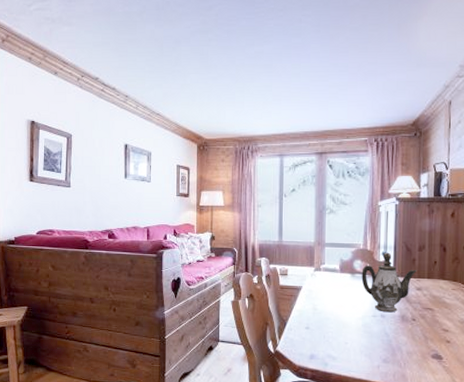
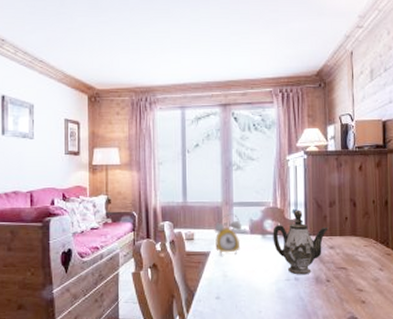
alarm clock: none [306,253,333,290] -> present [214,213,243,255]

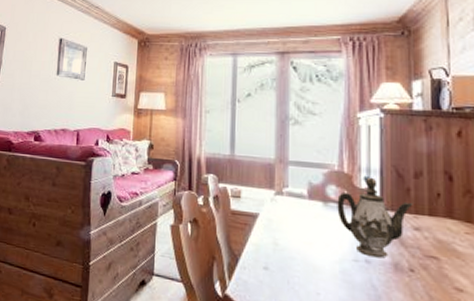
alarm clock: present [214,213,243,255] -> none [264,173,299,221]

